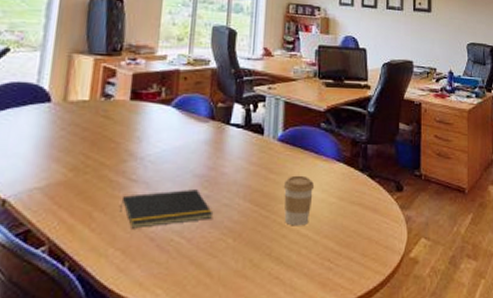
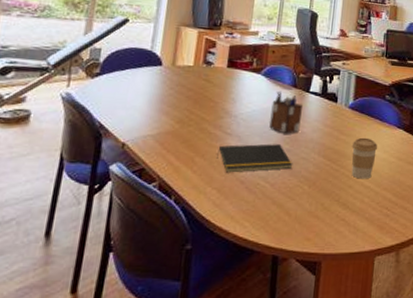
desk organizer: none [183,124,222,177] -> present [269,90,303,134]

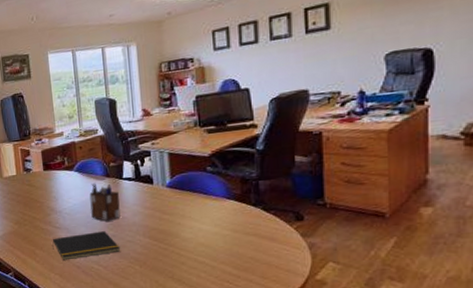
coffee cup: present [351,137,378,179] -> none [176,214,207,255]

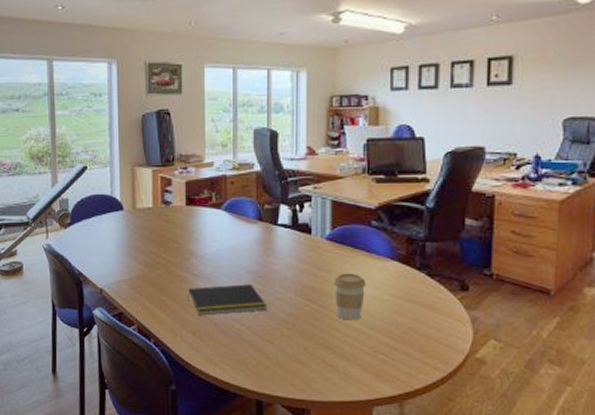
desk organizer: present [89,182,121,221] -> none [237,225,271,273]
coffee cup: none [176,214,207,255] -> present [333,273,367,321]

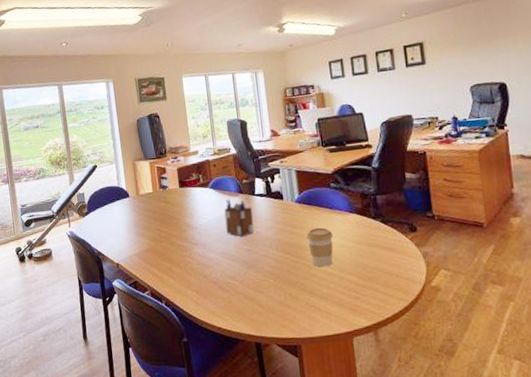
notepad: present [188,284,268,316] -> none [189,246,255,277]
desk organizer: none [237,225,271,273] -> present [224,198,254,236]

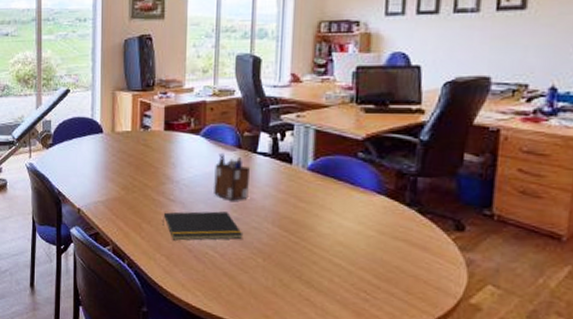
notepad: none [189,246,255,277] -> present [163,211,244,241]
coffee cup: present [306,227,334,267] -> none [313,205,350,255]

